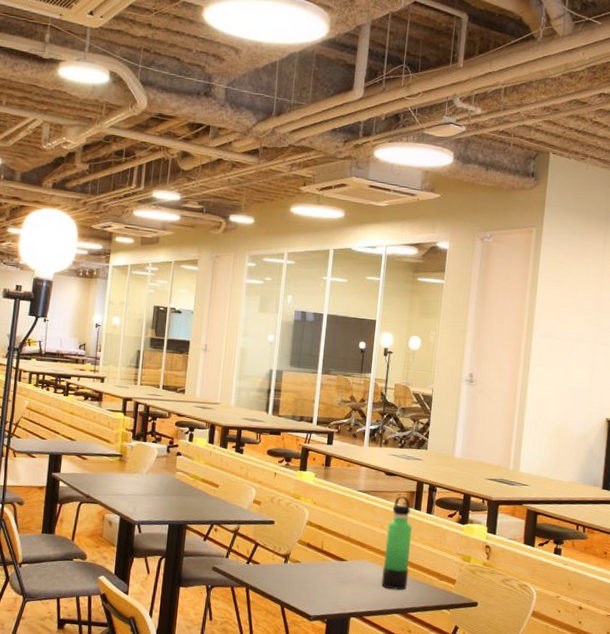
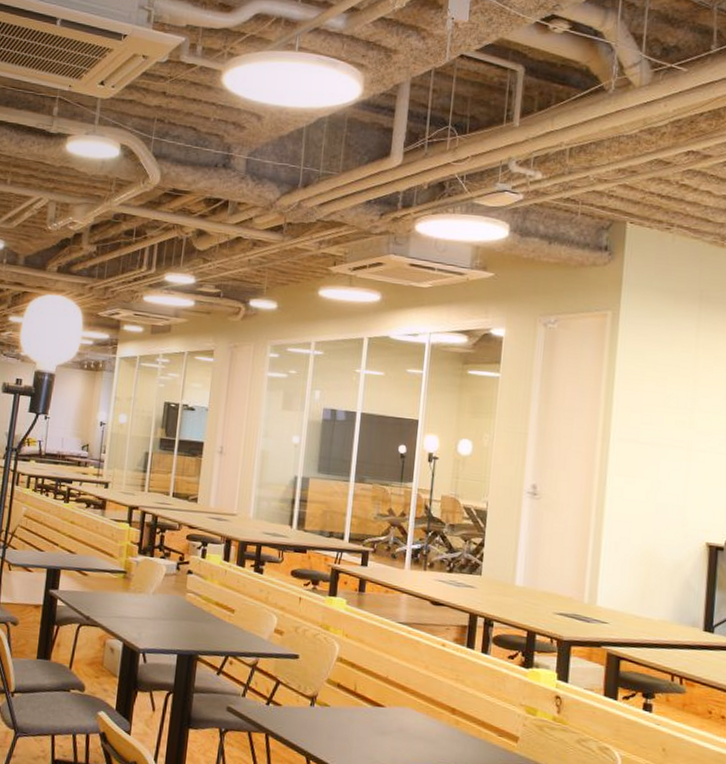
thermos bottle: present [380,496,413,590] -> none [426,630,465,746]

